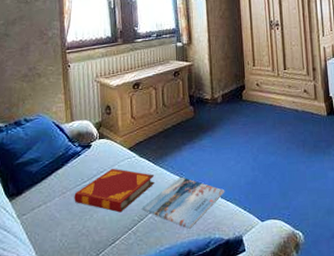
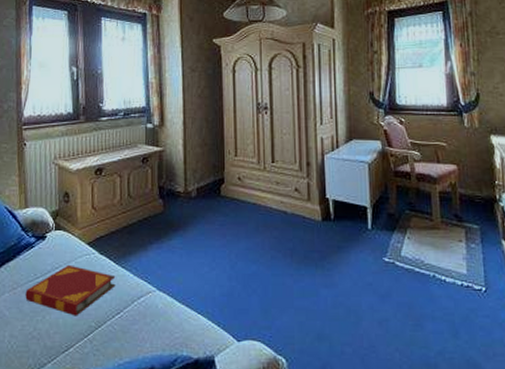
magazine: present [142,176,225,229] -> none [100,280,196,342]

